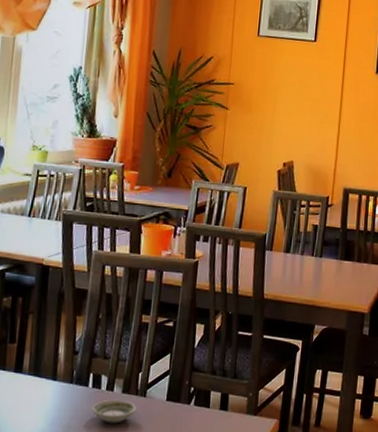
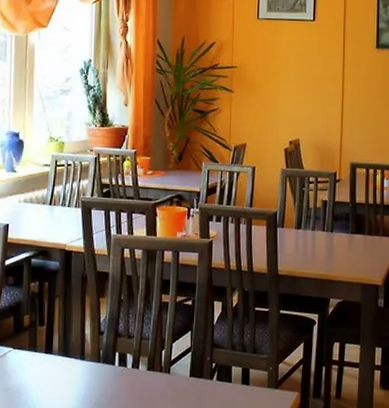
saucer: present [92,399,137,423] -> none [119,377,162,400]

